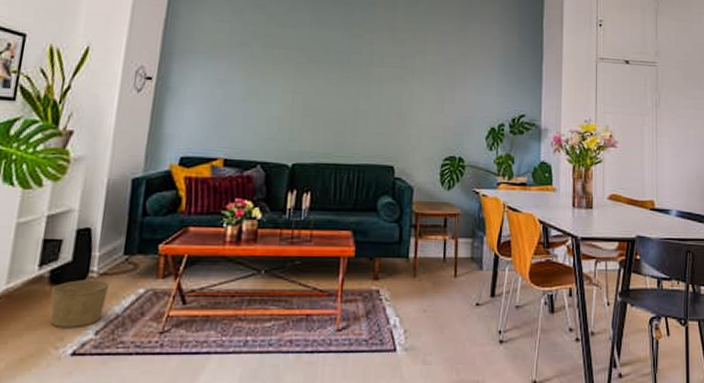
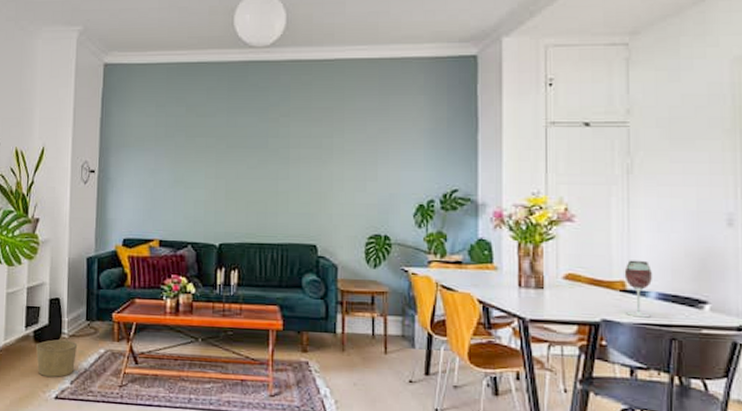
wineglass: none [653,182,674,233] -> present [624,260,653,318]

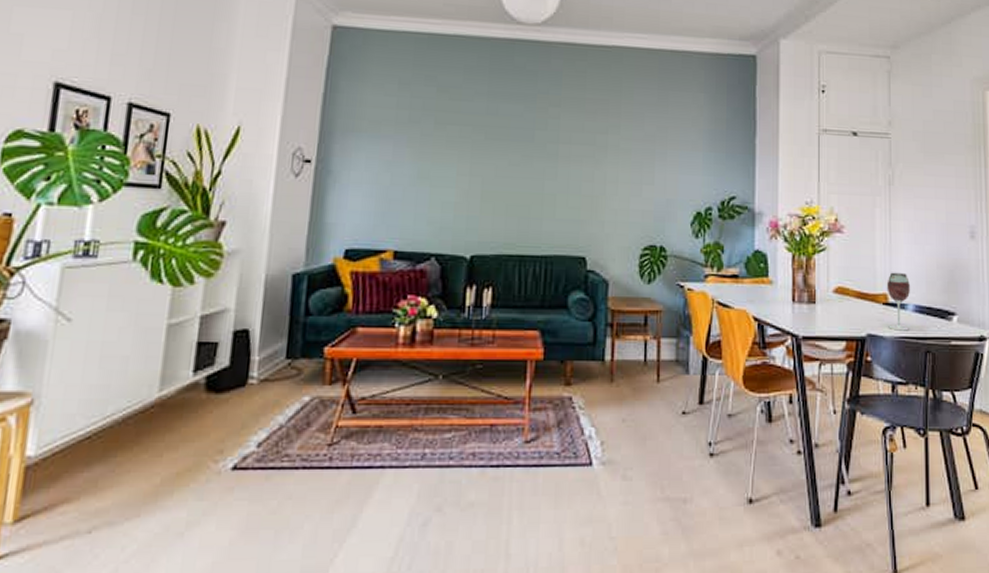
basket: present [35,335,78,378] -> none [207,380,272,441]

